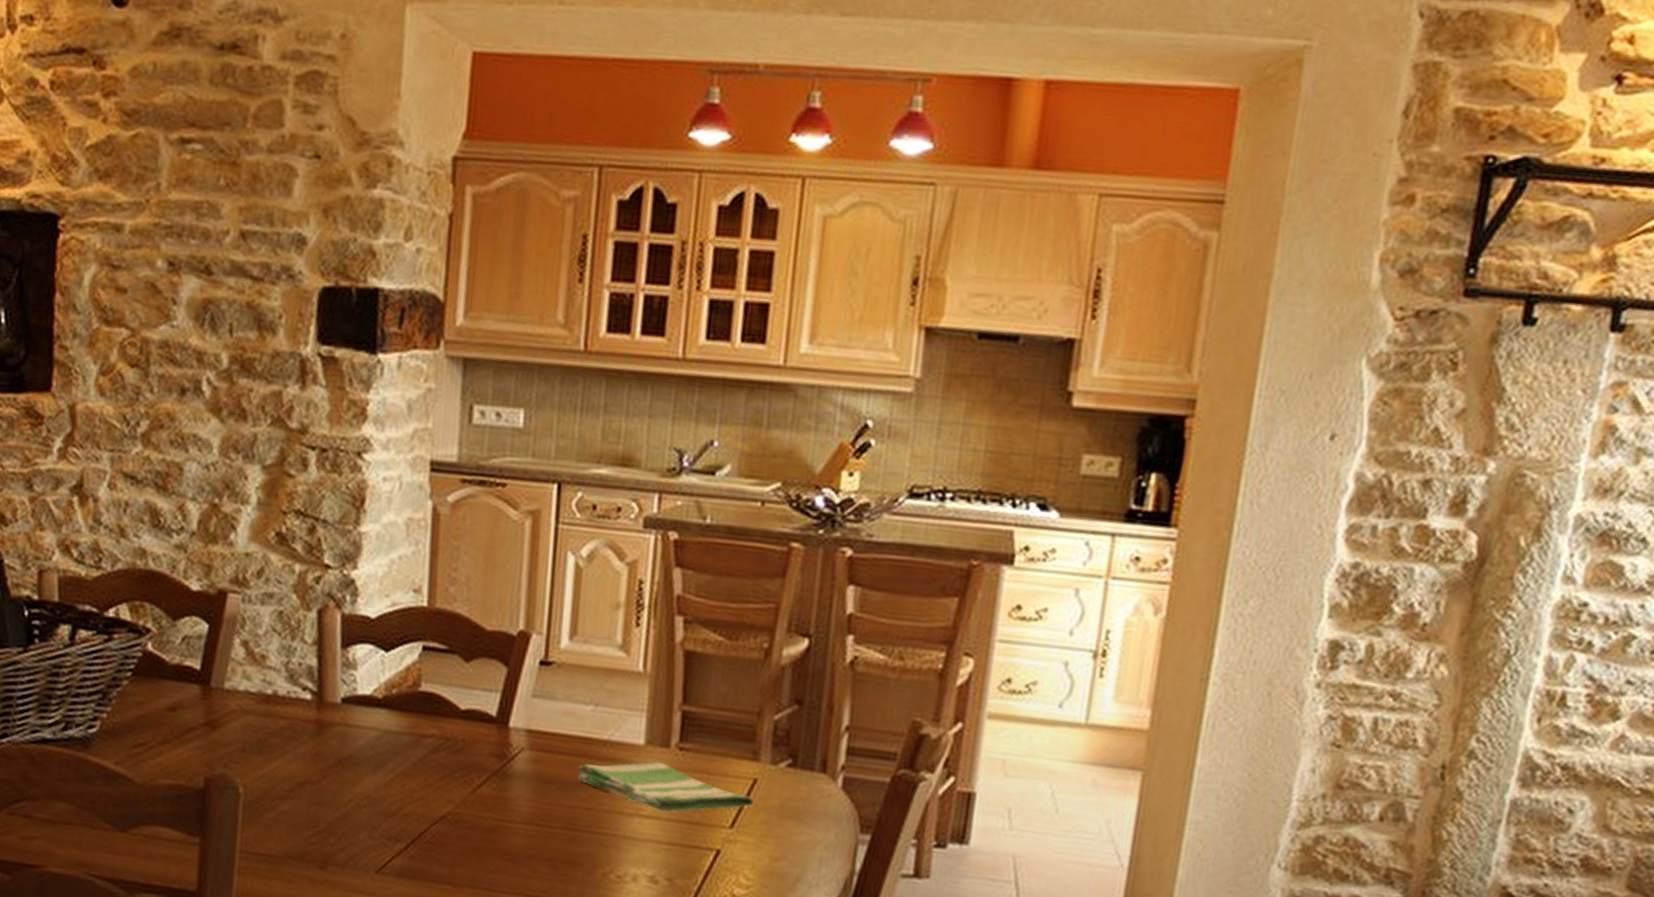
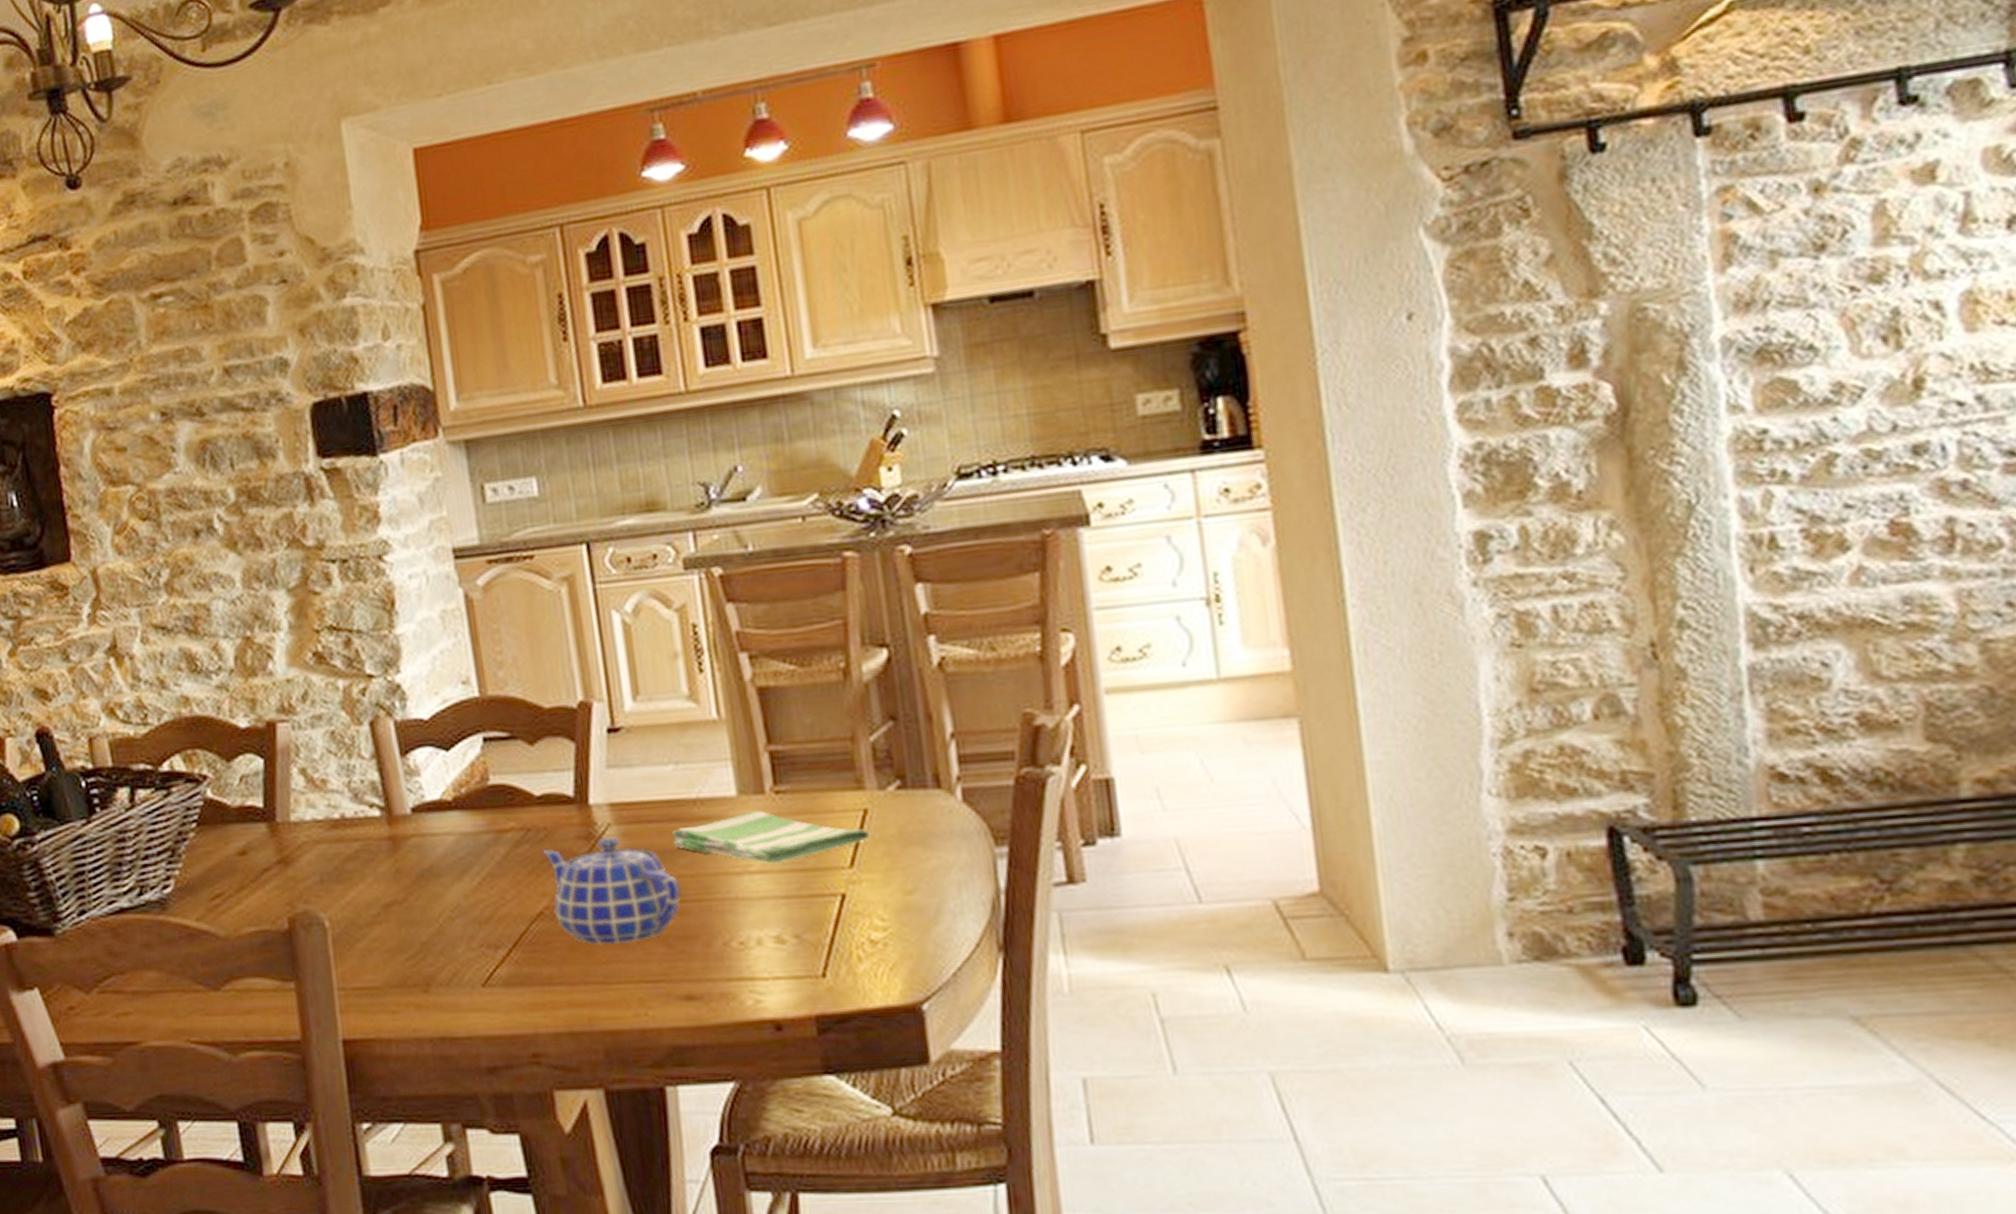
teapot: none [456,760,577,859] -> present [542,837,682,946]

